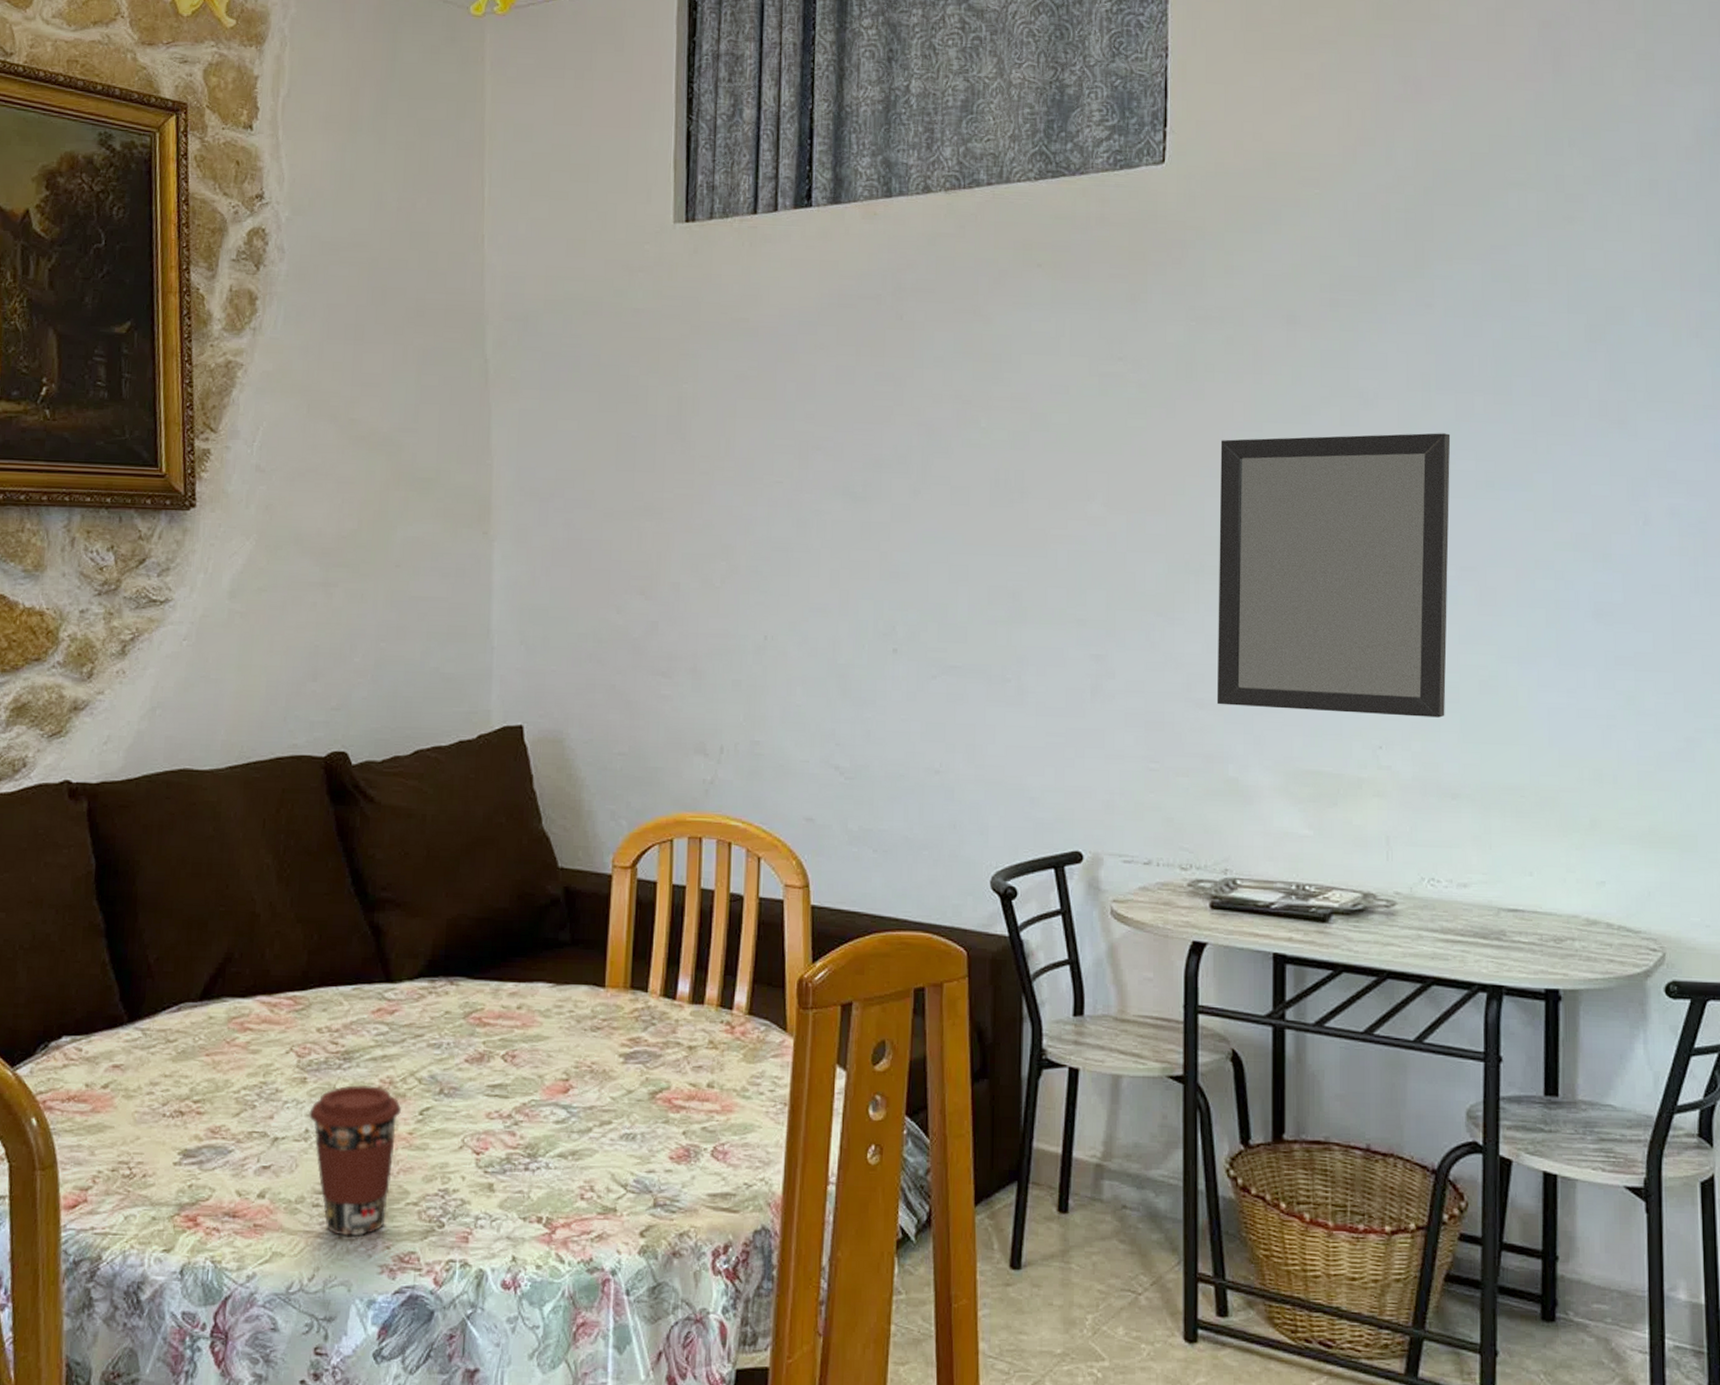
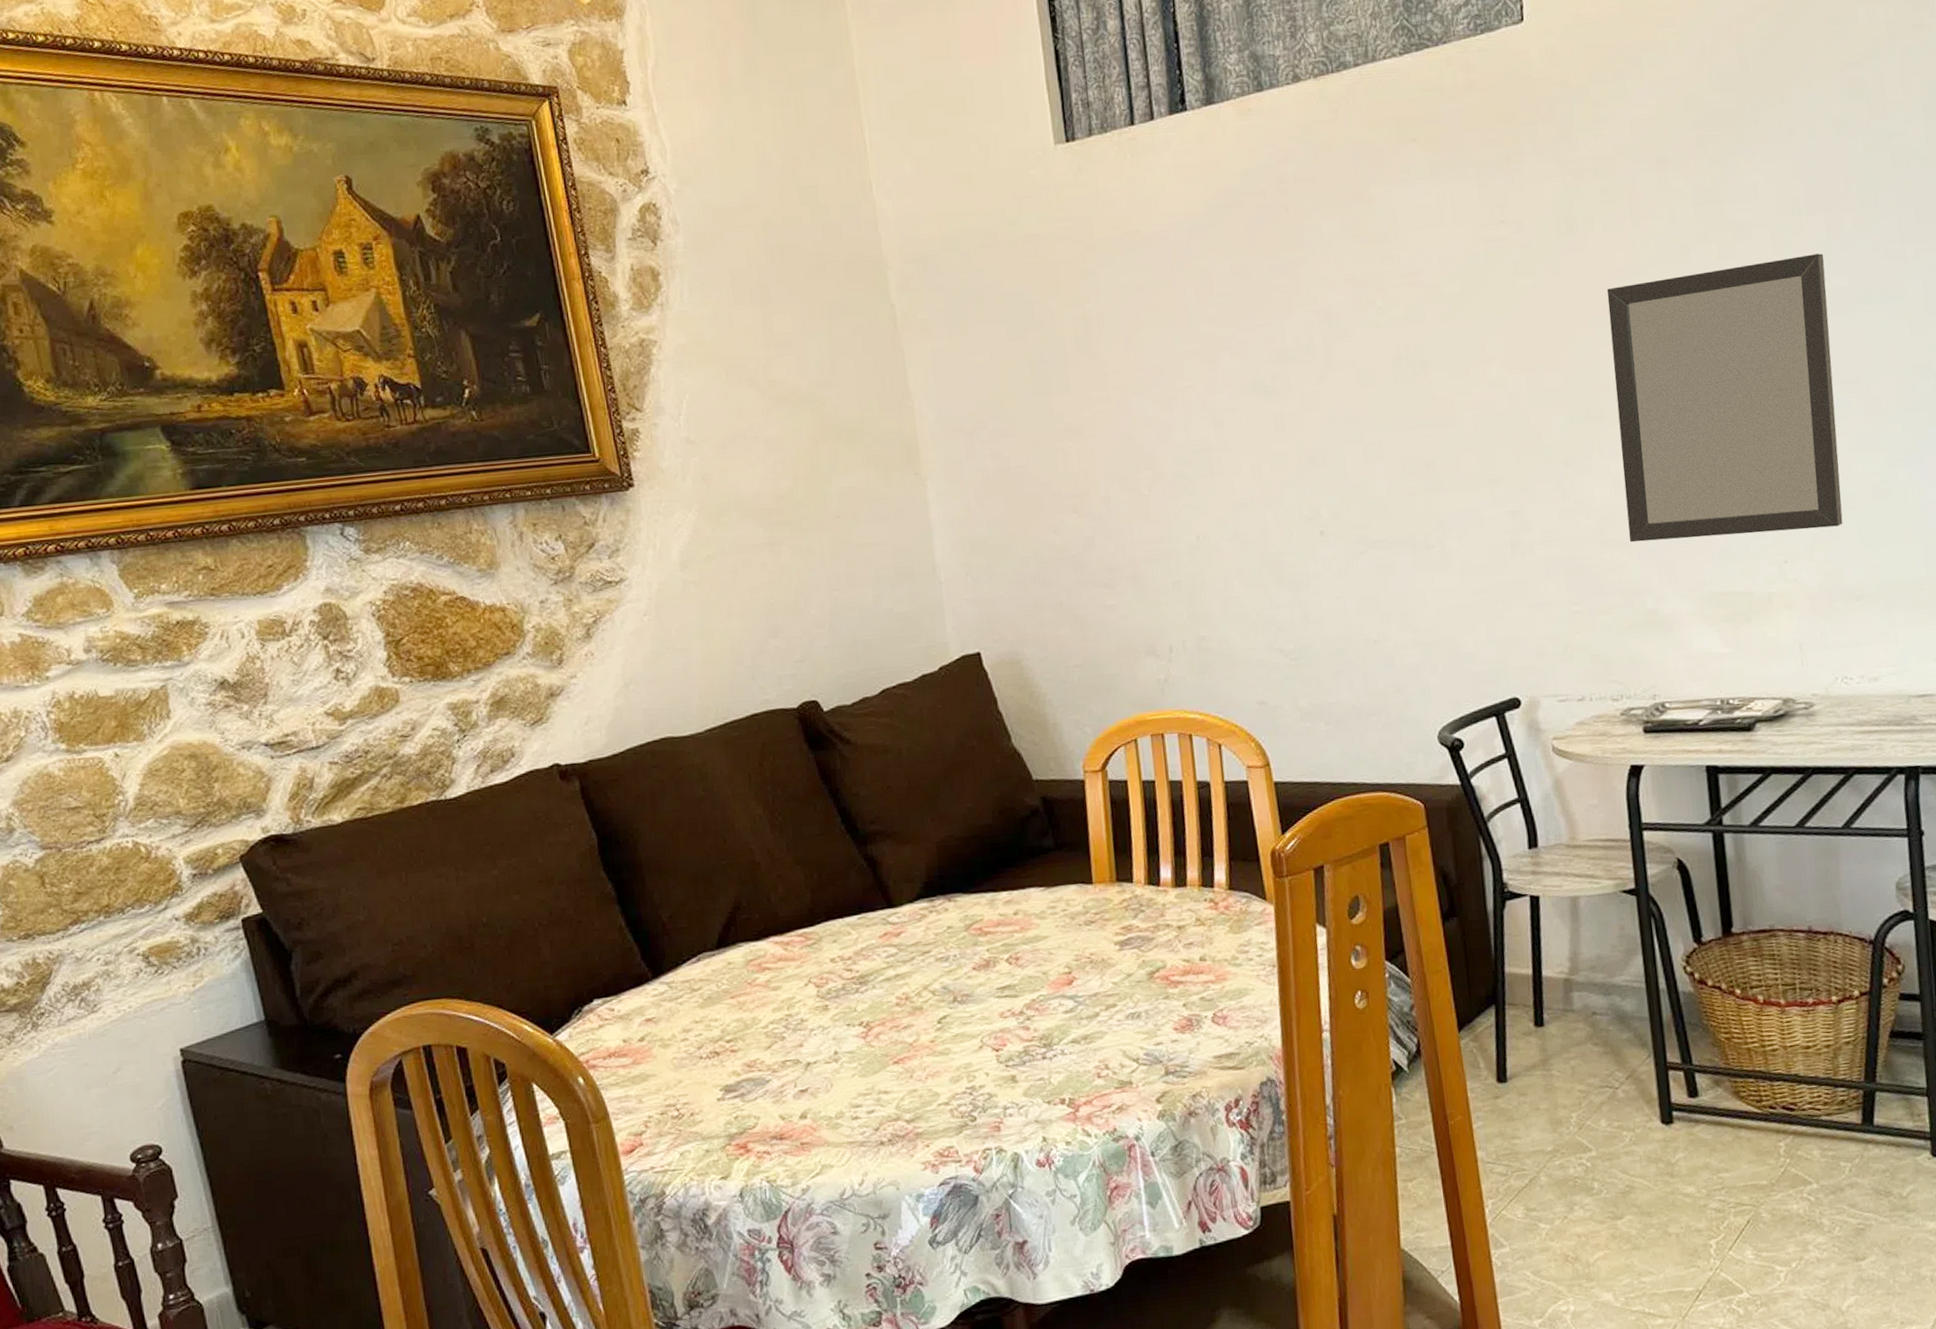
coffee cup: present [308,1084,401,1236] -> none [834,1003,921,1142]

